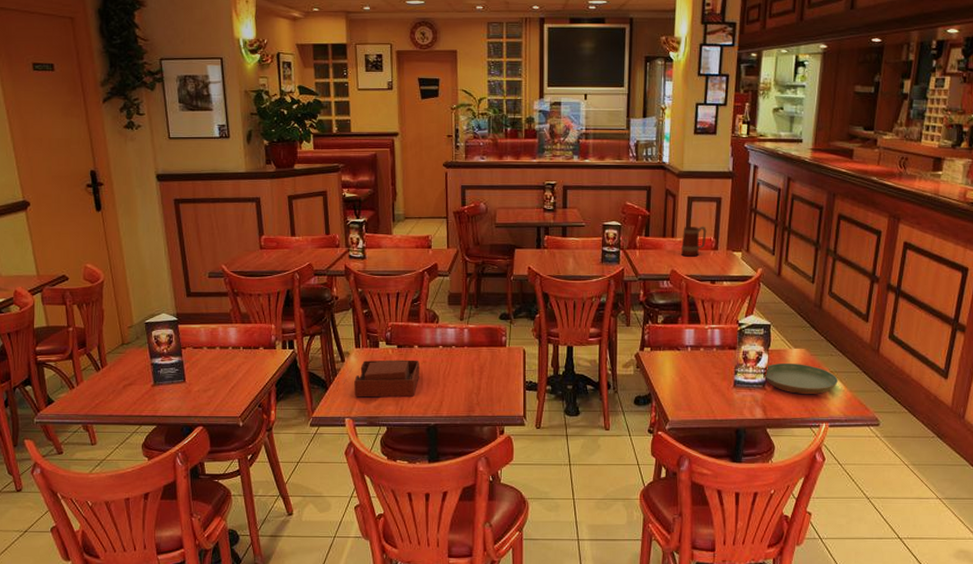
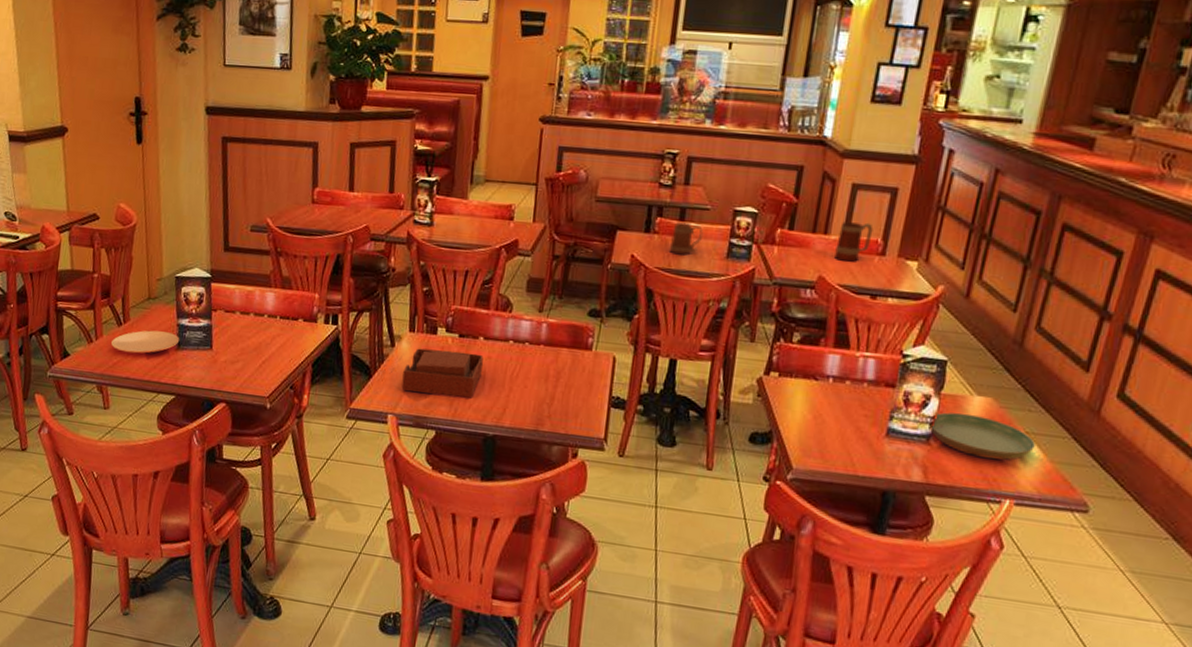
plate: none [92,371,155,393] -> present [111,330,180,354]
beer mug: none [557,237,582,265] -> present [669,221,704,257]

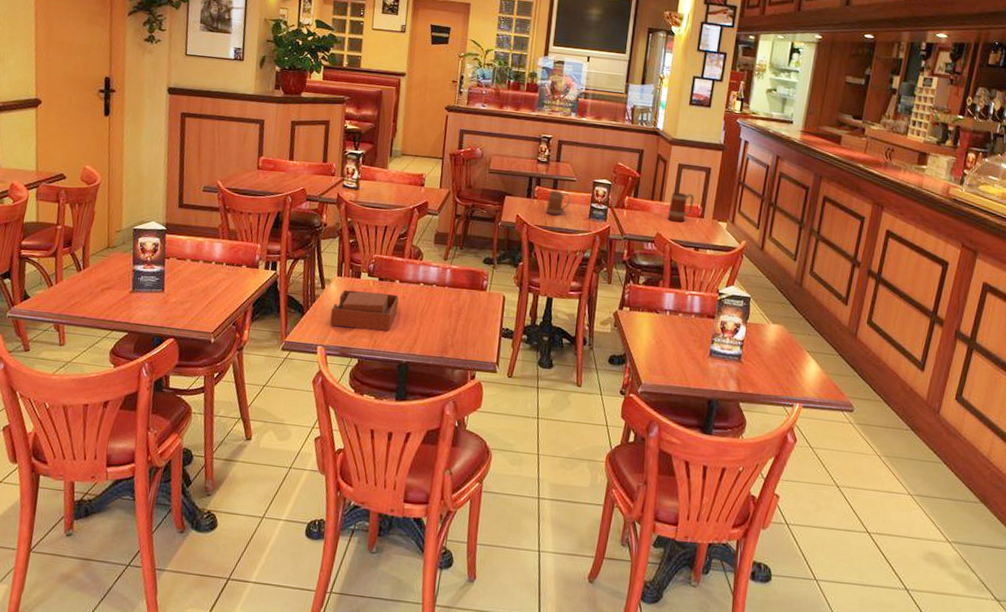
plate: present [111,330,180,354] -> none [70,275,135,296]
saucer: present [929,412,1035,460] -> none [740,337,814,373]

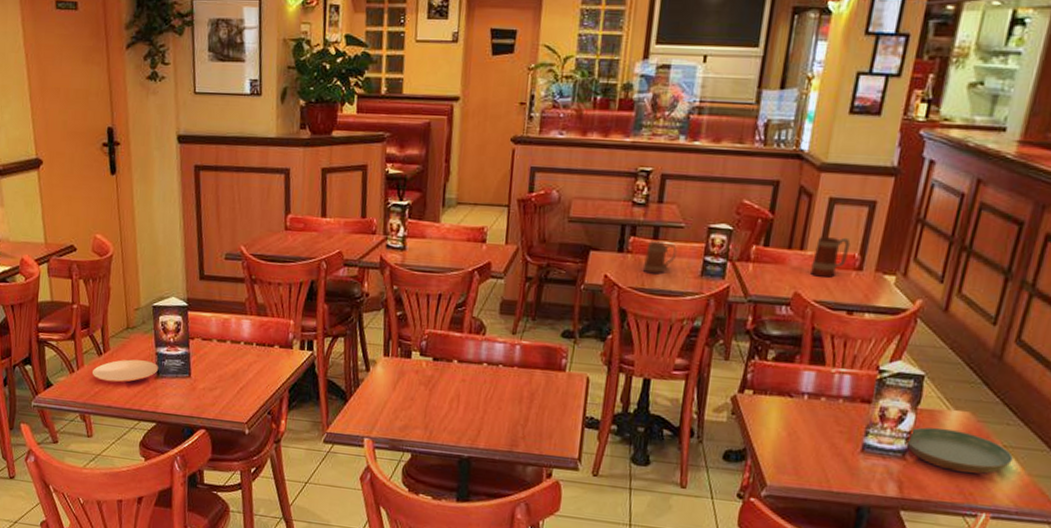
plate: none [70,275,135,296] -> present [92,359,159,383]
napkin holder: present [330,290,399,331] -> none [377,372,458,421]
saucer: none [740,337,814,373] -> present [905,427,1013,474]

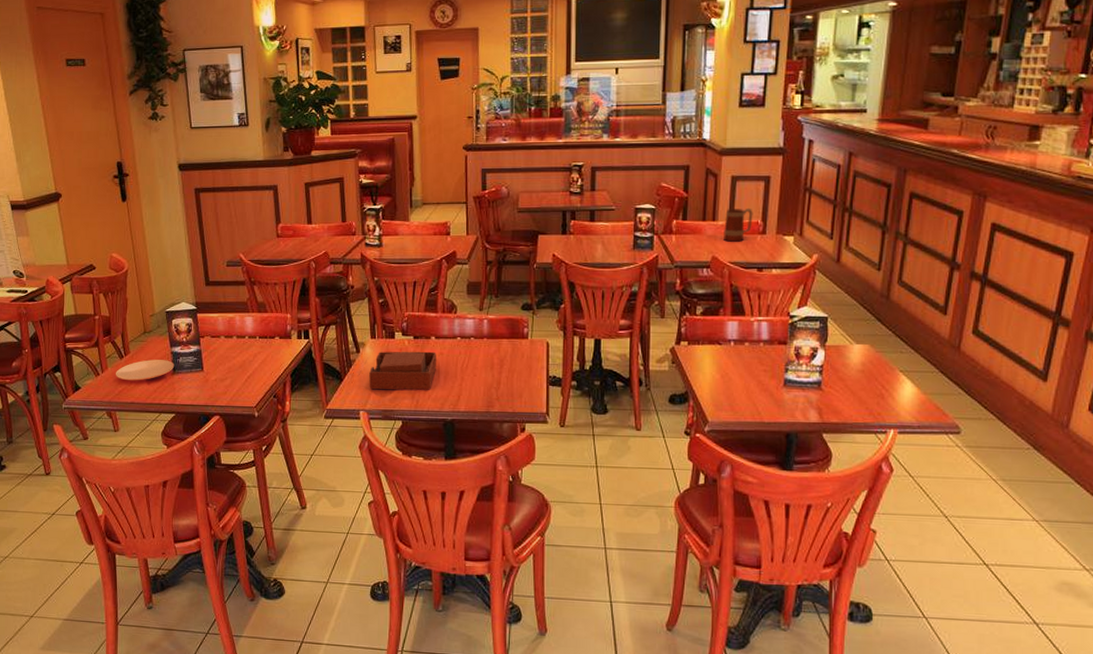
napkin holder: none [377,372,458,421] -> present [369,351,437,391]
beer mug: present [642,240,678,276] -> none [584,222,612,252]
saucer: present [905,427,1013,474] -> none [819,360,909,397]

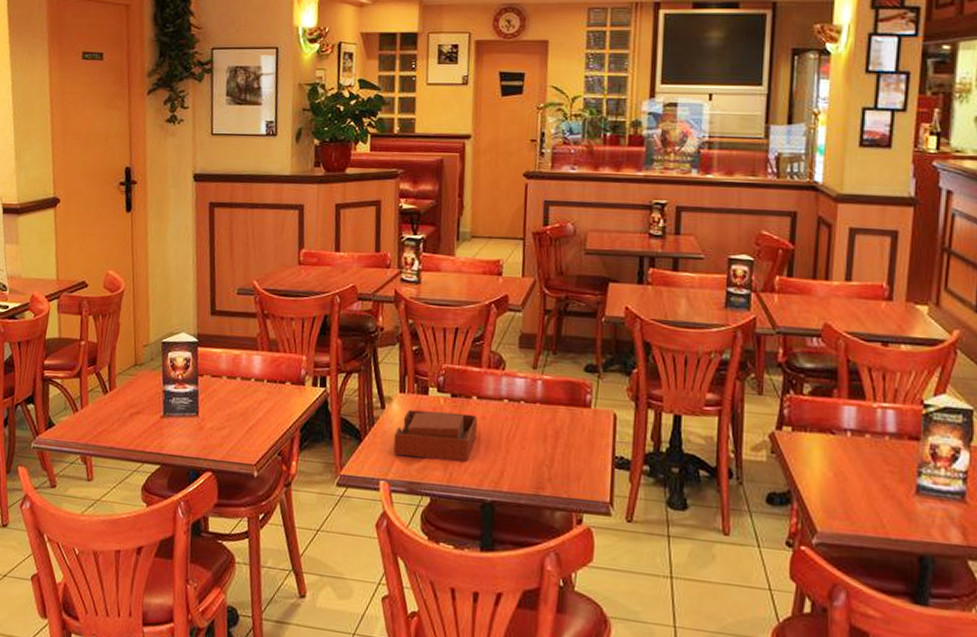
plate: present [116,359,175,381] -> none [97,397,166,422]
beer mug: present [724,208,753,242] -> none [839,267,877,308]

